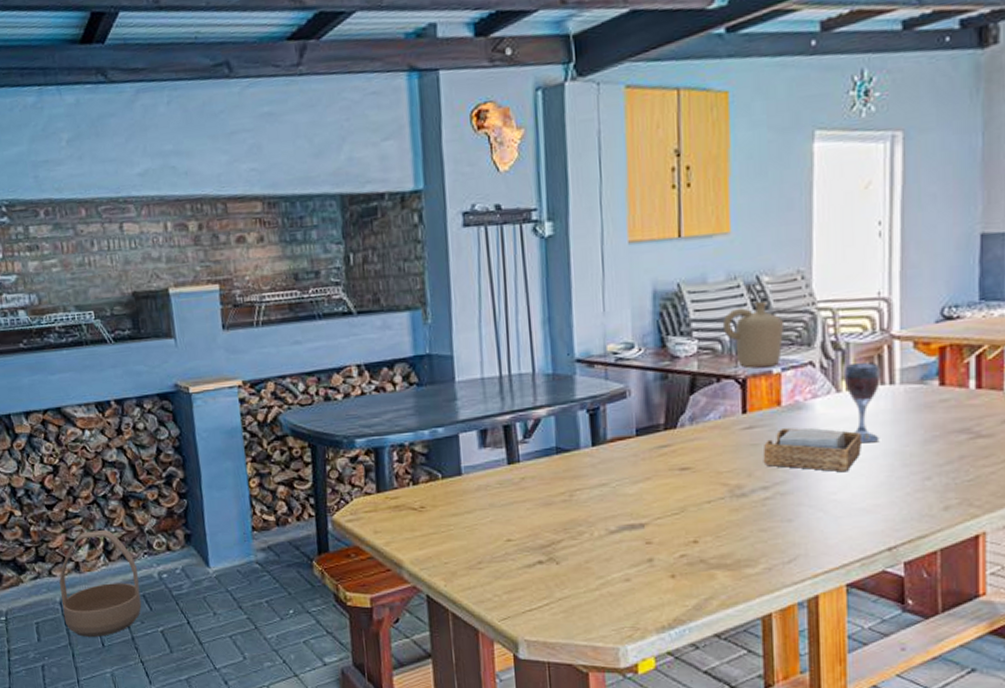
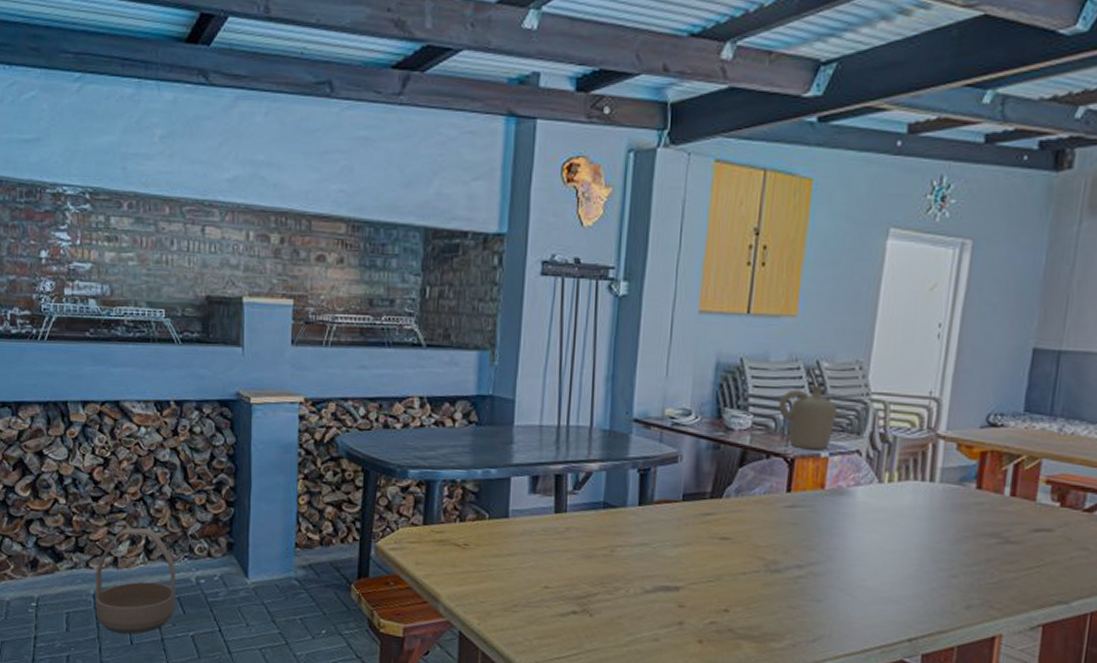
napkin holder: present [763,428,863,473] -> none [800,511,898,561]
cup: present [845,362,880,443] -> none [887,456,923,536]

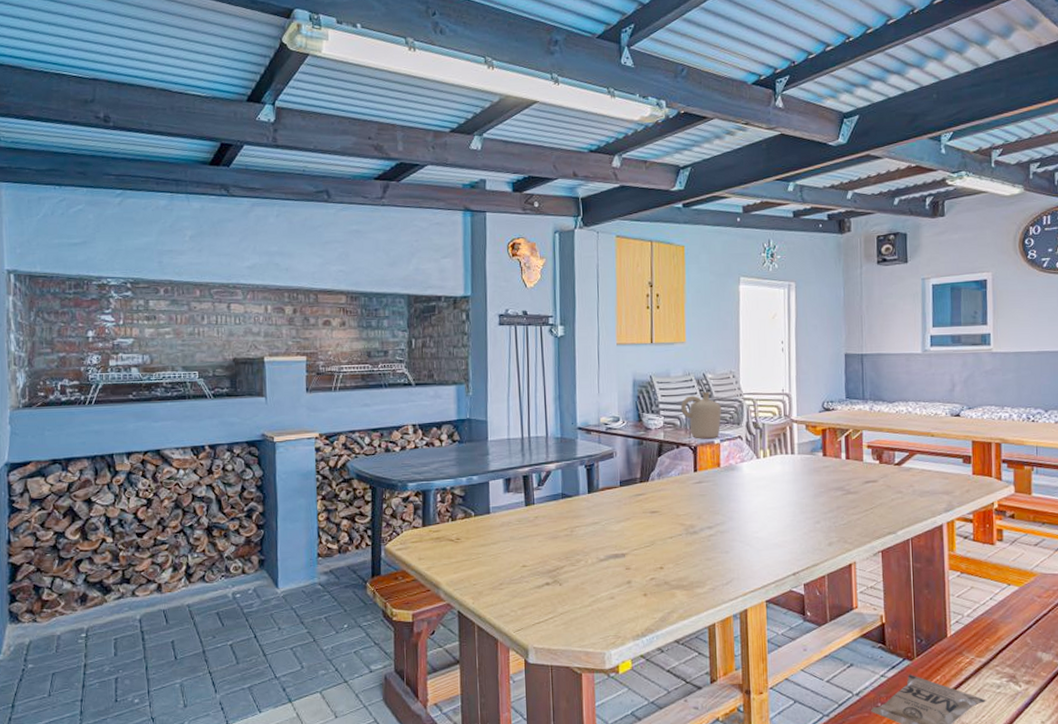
basket: present [95,527,176,634] -> none [141,556,215,651]

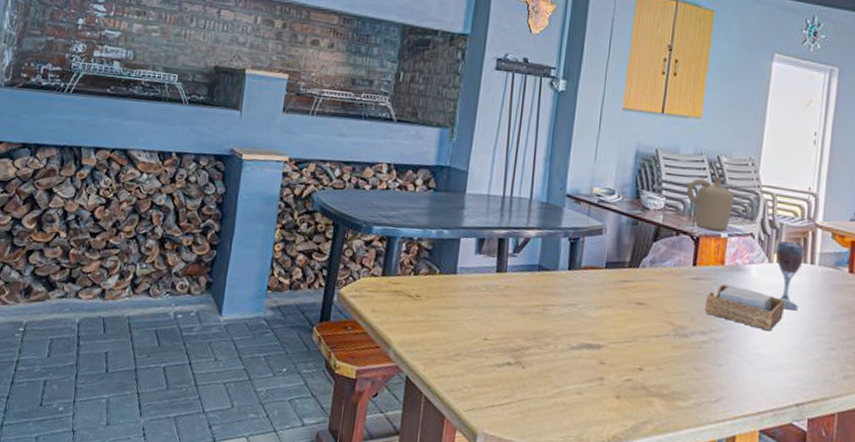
napkin holder: none [708,483,775,517] -> present [704,284,786,332]
cup: none [762,438,786,496] -> present [776,240,805,311]

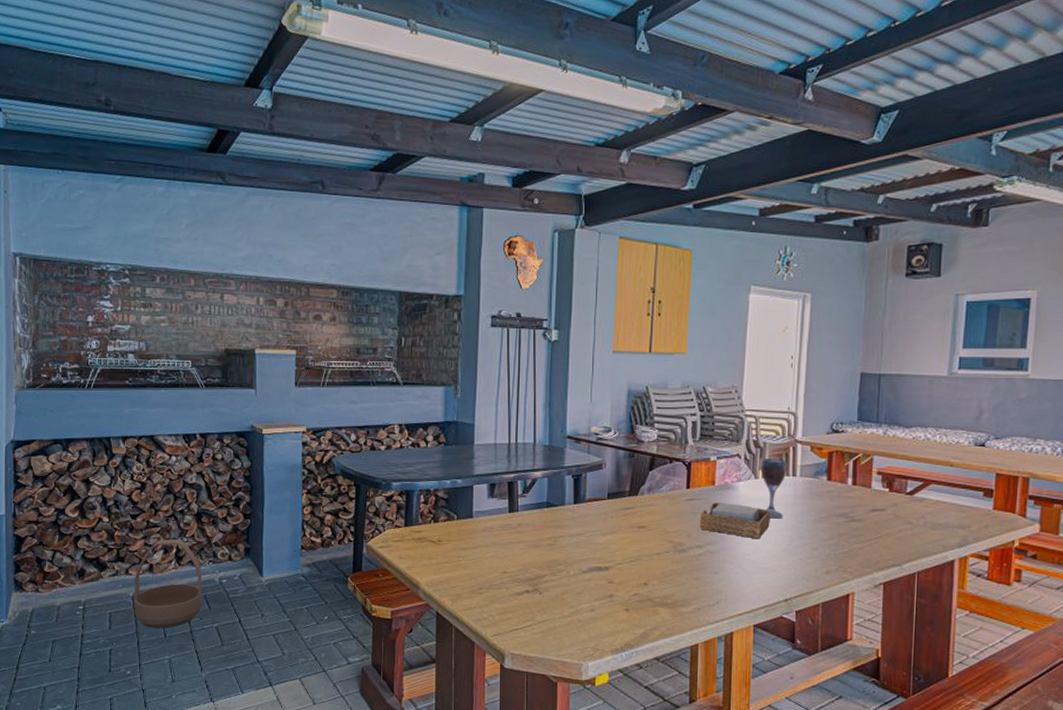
basket: none [77,262,157,363] -> present [134,539,202,628]
water jug: present [686,176,735,233] -> none [676,405,721,457]

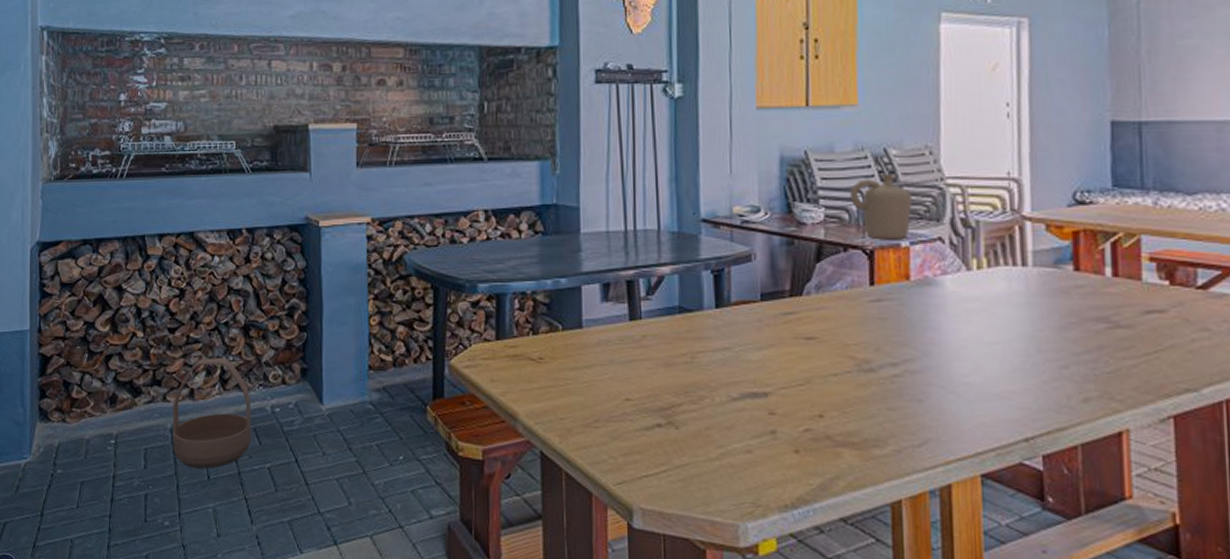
water jug: none [676,405,721,457] -> present [849,173,913,242]
napkin holder: present [699,503,772,539] -> none [891,304,996,354]
cup: present [761,457,787,519] -> none [975,241,1013,325]

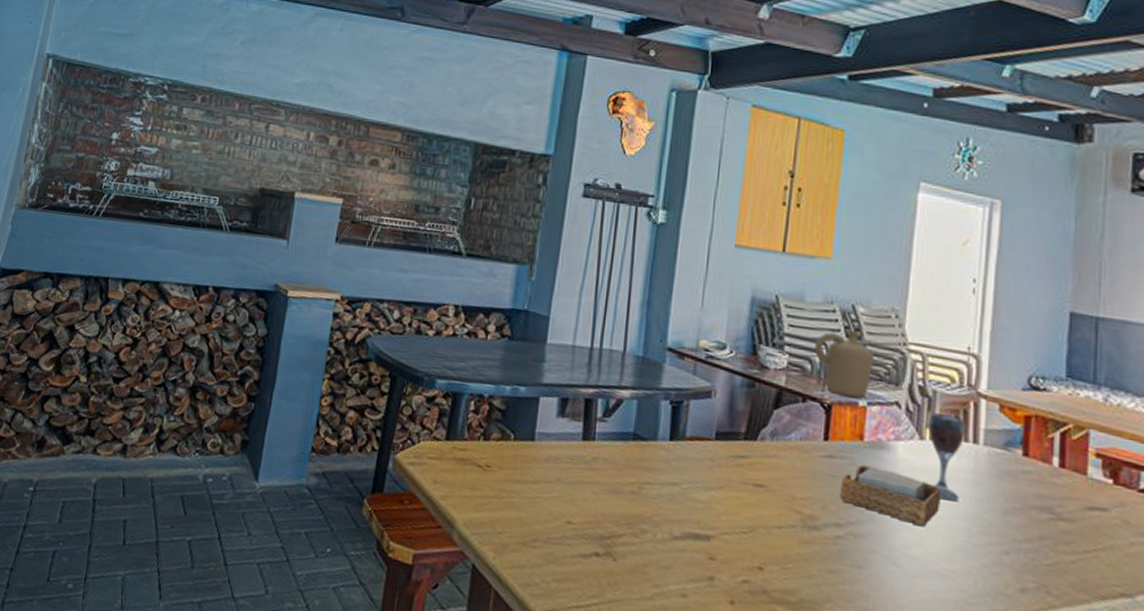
basket: present [172,358,252,469] -> none [92,414,185,533]
napkin holder: none [891,304,996,354] -> present [839,465,943,527]
cup: none [975,241,1013,325] -> present [929,412,965,501]

